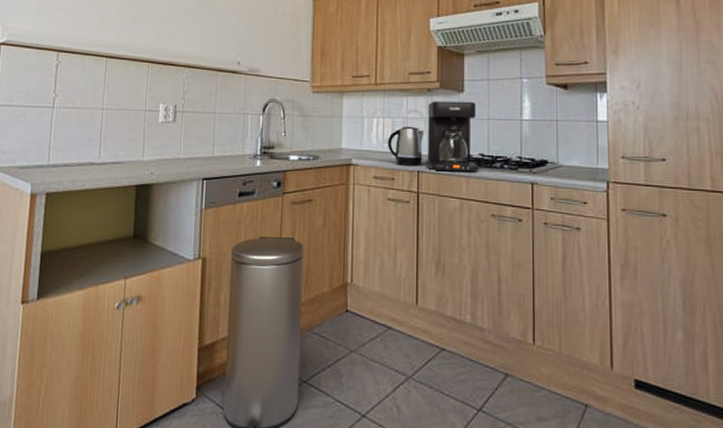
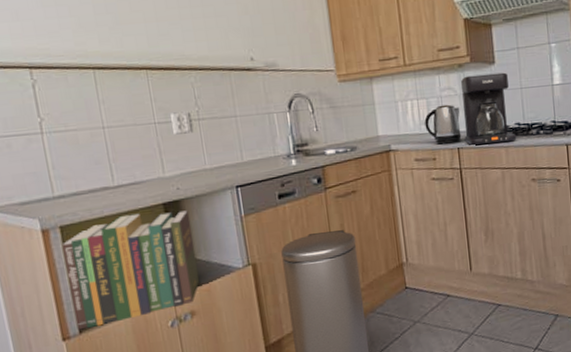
books: none [36,191,157,296] -> present [61,210,200,330]

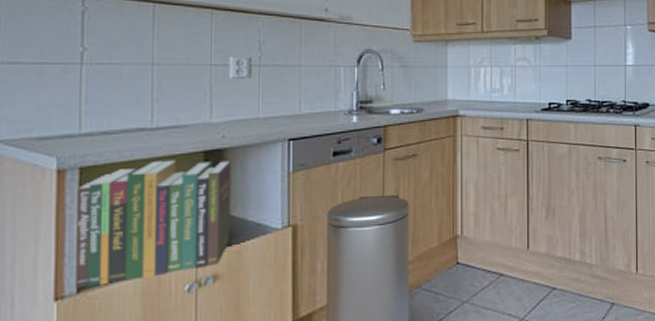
kettle: present [424,104,462,145] -> none [496,74,533,114]
coffee maker: present [461,72,517,146] -> none [534,48,587,119]

